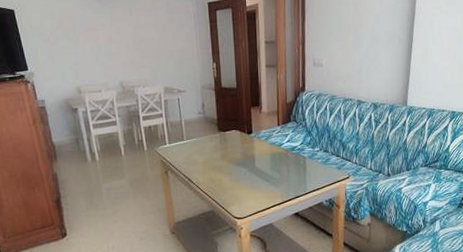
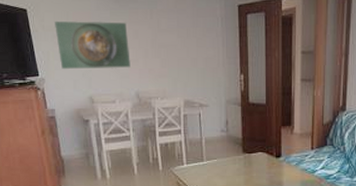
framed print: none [40,19,114,63] -> present [54,20,131,69]

